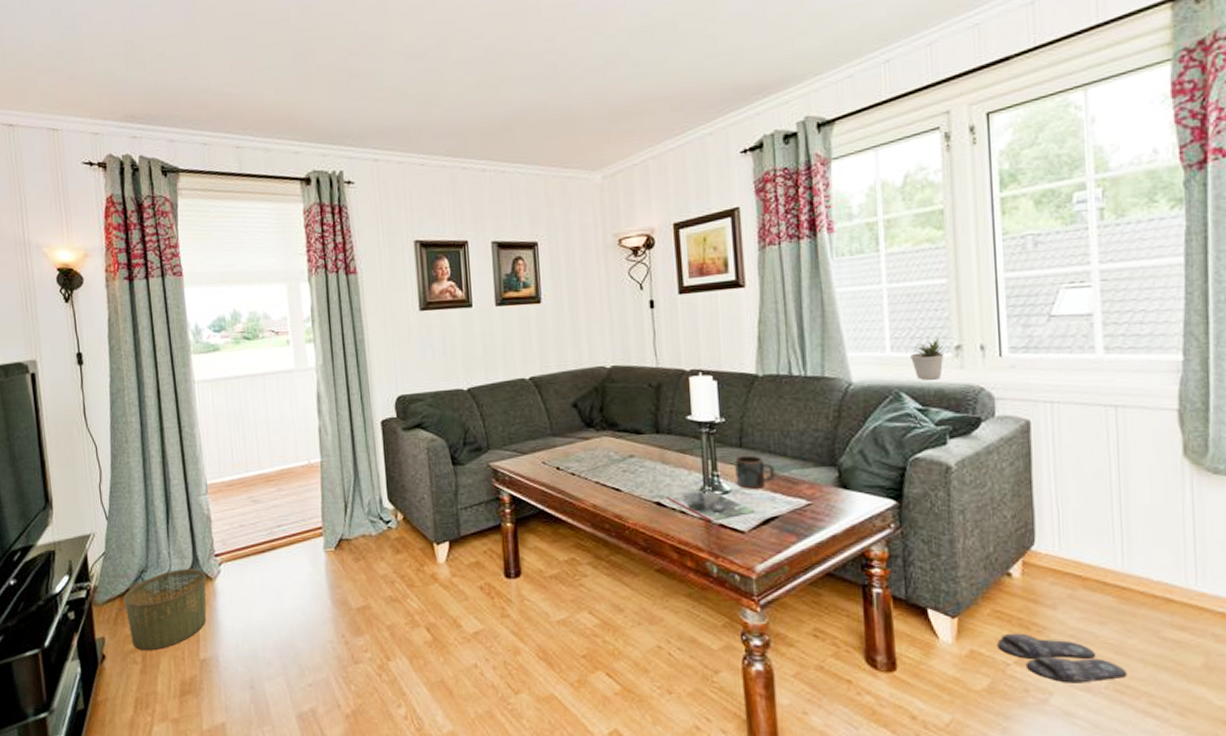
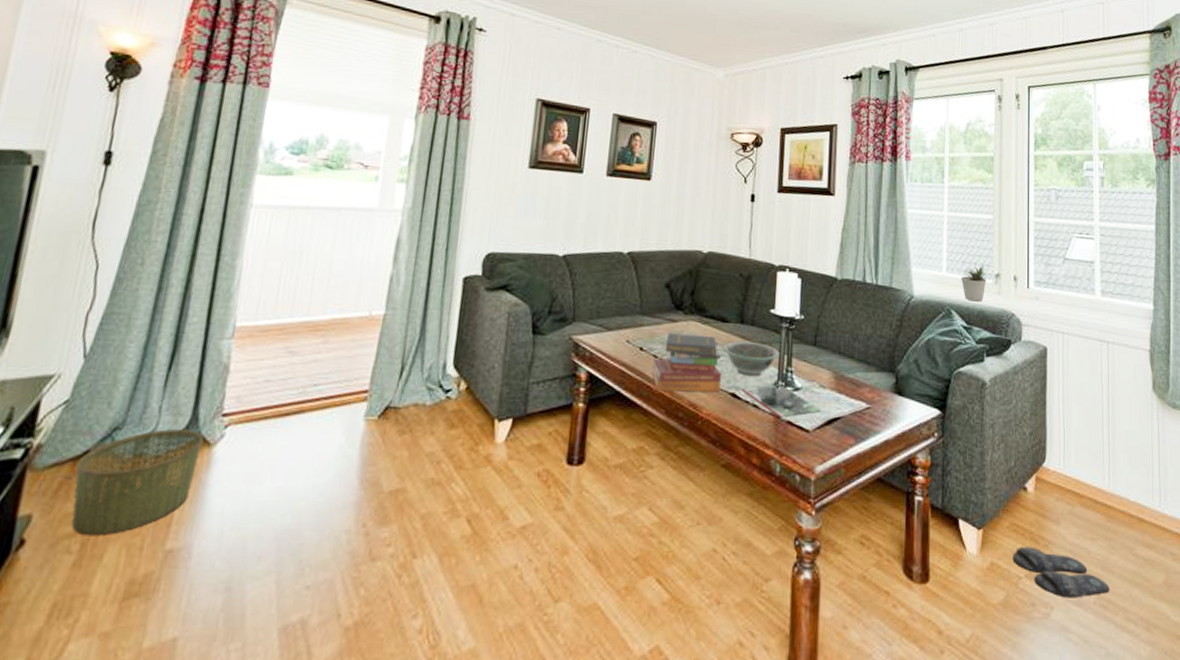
books: none [570,449,644,506] -> present [652,333,721,392]
decorative bowl: none [641,450,702,485] -> present [723,340,779,377]
mug: present [735,455,775,489] -> none [807,353,842,389]

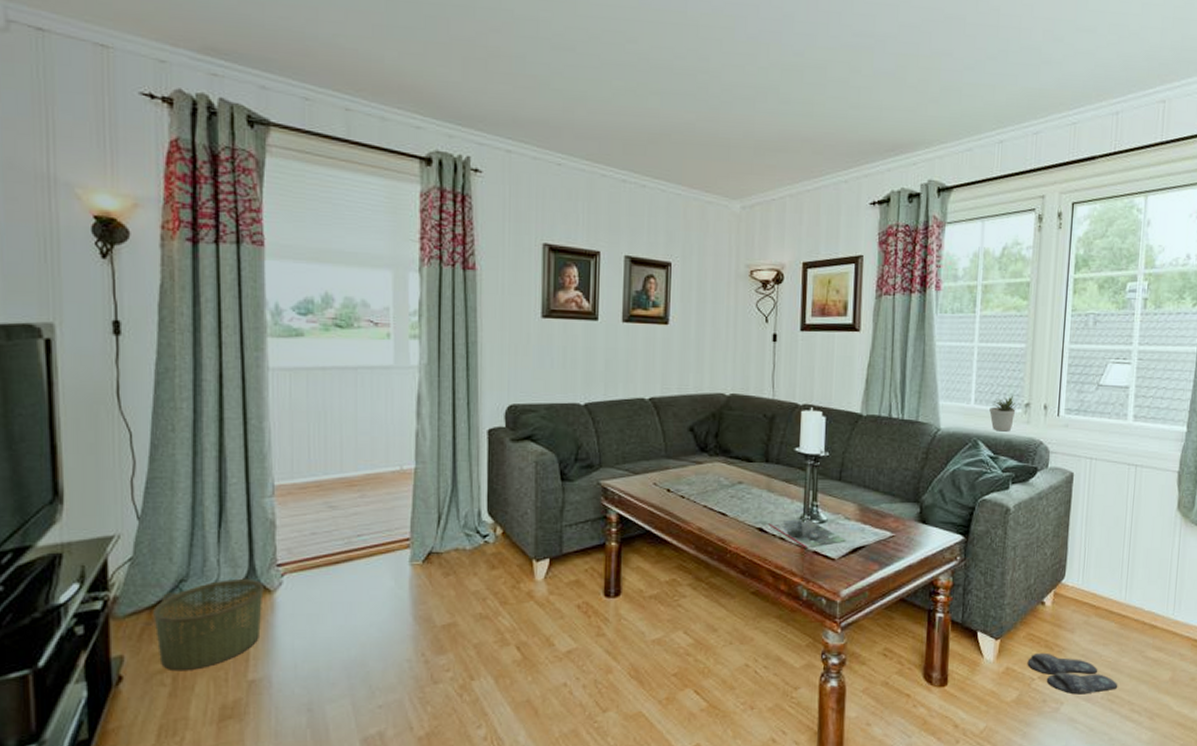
books: present [652,333,721,392] -> none [679,474,748,528]
decorative bowl: present [723,340,779,377] -> none [749,478,805,512]

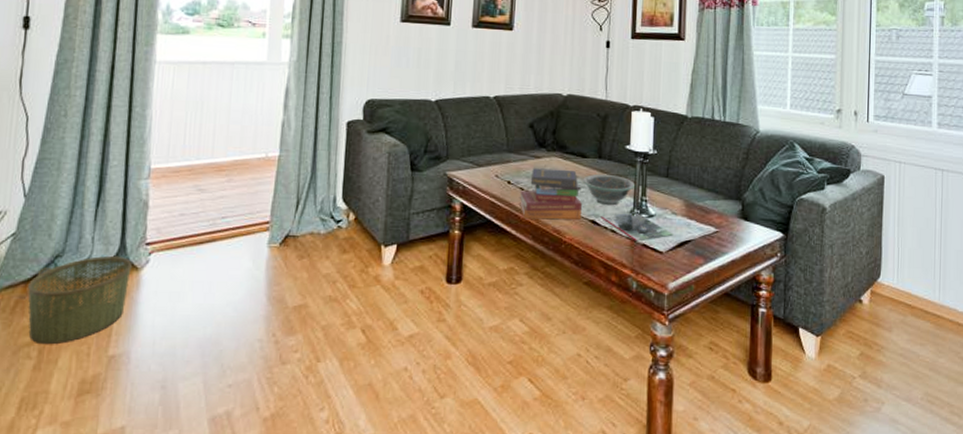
books: none [679,474,748,528] -> present [519,168,582,220]
decorative bowl: none [749,478,805,512] -> present [583,173,635,206]
potted plant: present [989,396,1016,432] -> none [804,102,829,135]
slippers: present [1027,652,1118,695] -> none [848,351,937,395]

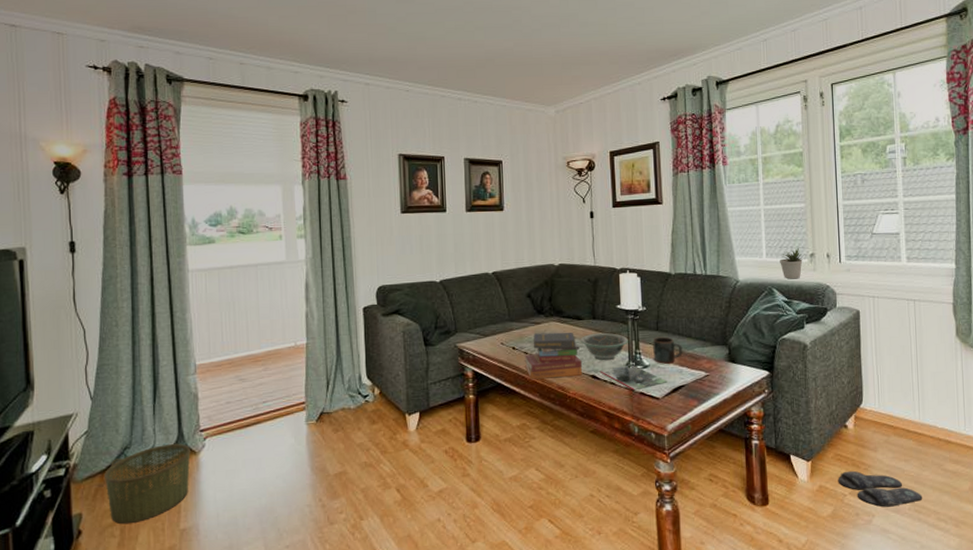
mug: none [660,184,693,215] -> present [653,336,683,364]
potted plant: none [804,102,829,135] -> present [780,248,803,279]
slippers: none [848,351,937,395] -> present [838,470,923,507]

